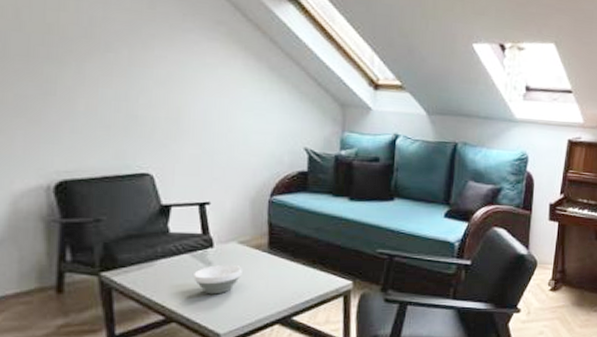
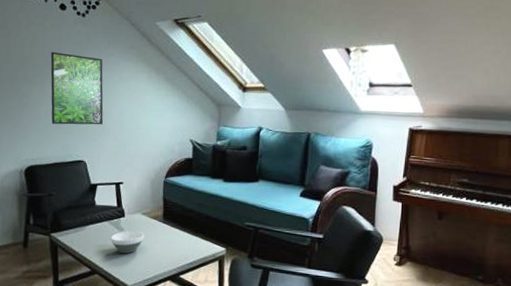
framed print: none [91,20,178,126] -> present [50,52,104,125]

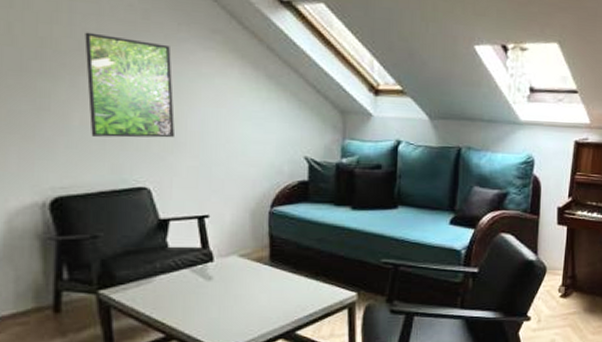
bowl: present [111,231,144,254] -> none [194,280,244,310]

